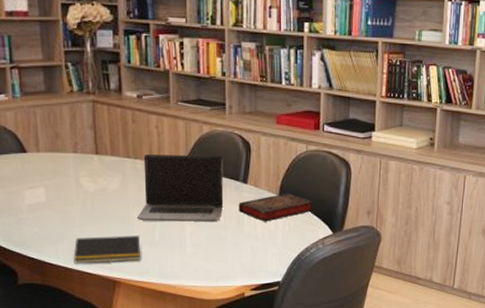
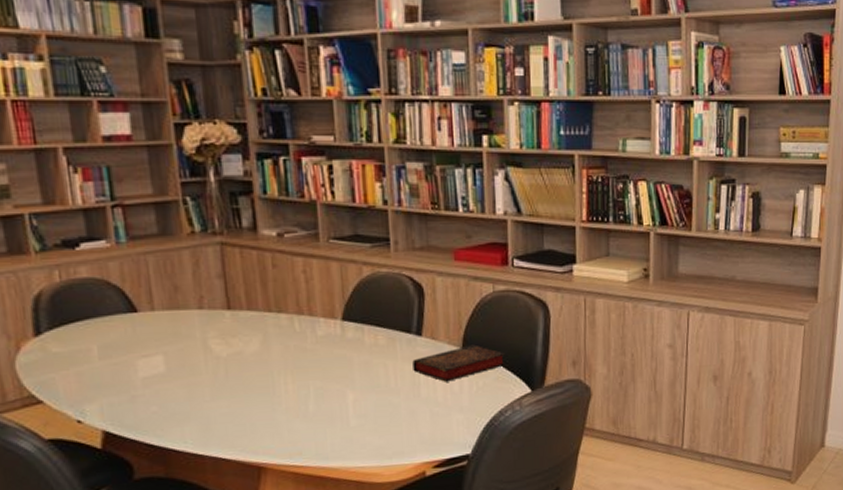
notepad: present [73,236,140,264] -> none [205,409,291,449]
laptop computer: present [136,155,224,222] -> none [283,303,394,390]

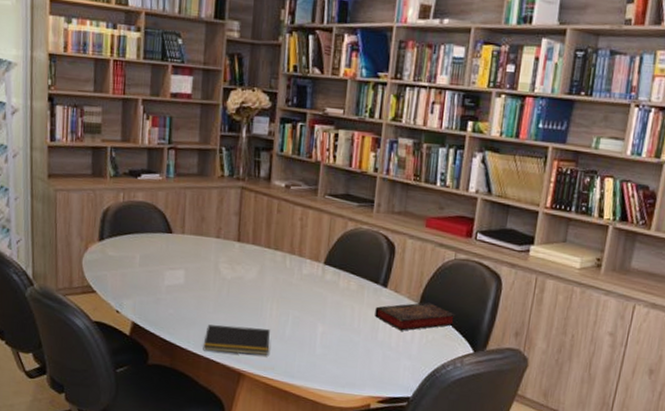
notepad: none [205,409,291,449] -> present [203,325,270,356]

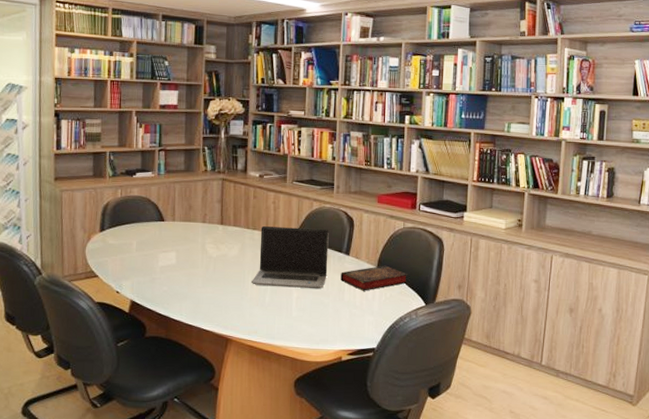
notepad: present [203,325,270,356] -> none [194,297,252,322]
laptop computer: none [269,247,365,324] -> present [250,226,329,289]

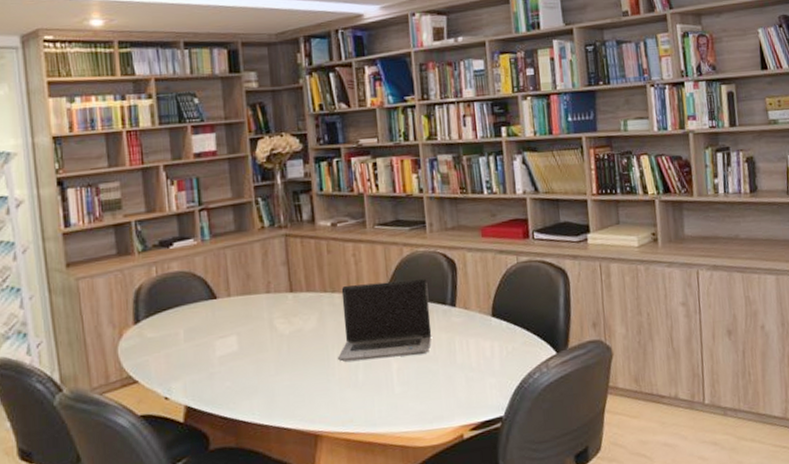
book: present [340,265,408,291] -> none [448,312,532,348]

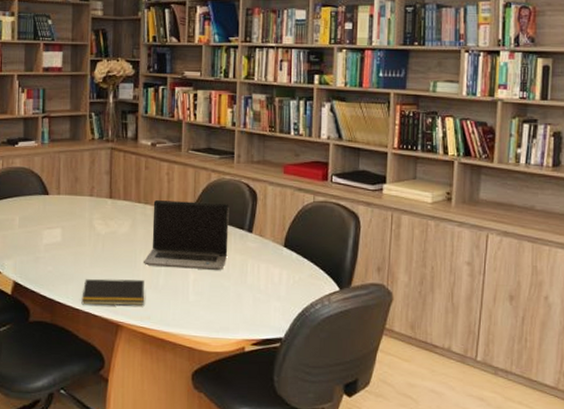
notepad: none [270,379,344,420] -> present [81,279,144,306]

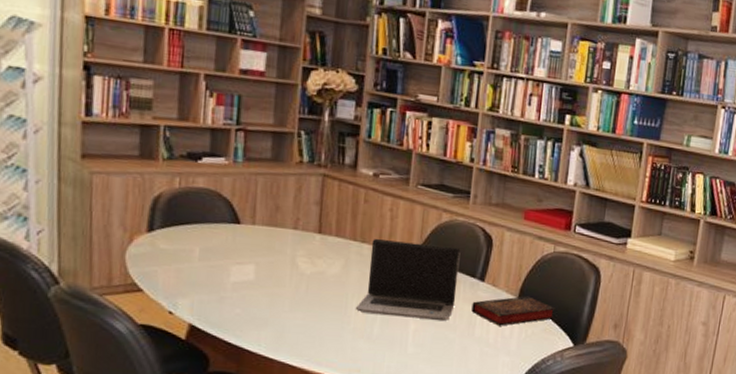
notepad: present [81,279,144,306] -> none [276,325,356,357]
book: none [243,244,319,273] -> present [471,296,555,326]

